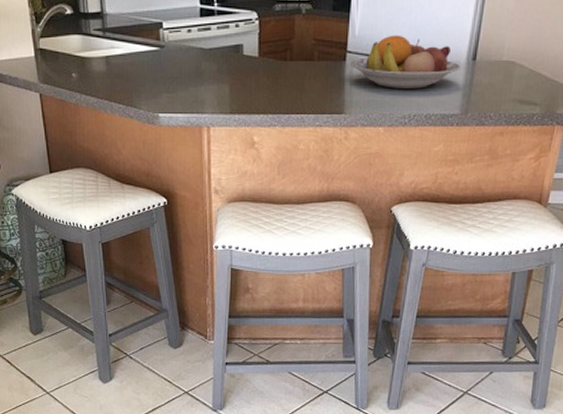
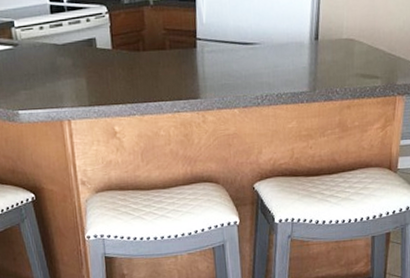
fruit bowl: present [349,35,461,89] -> none [200,20,305,72]

